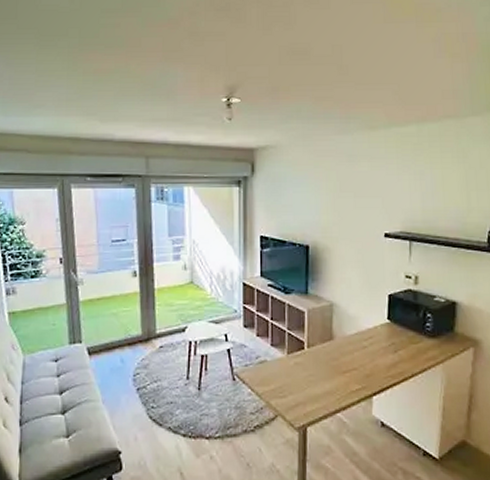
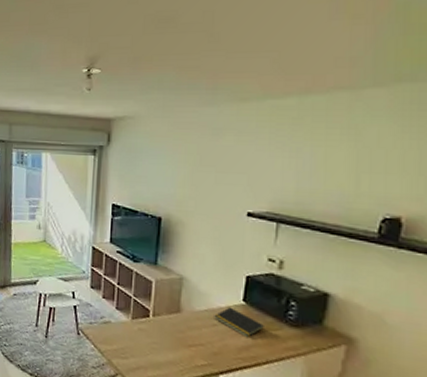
notepad: none [364,327,407,354] -> present [214,307,264,337]

